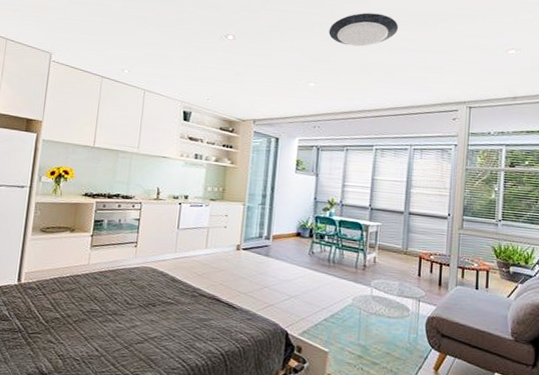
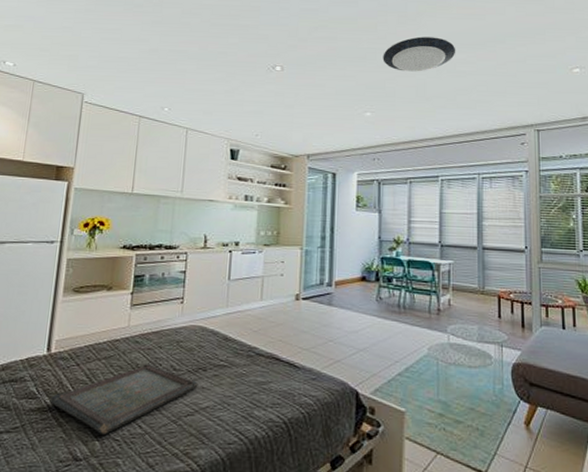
serving tray: none [19,297,148,354] -> present [49,364,198,434]

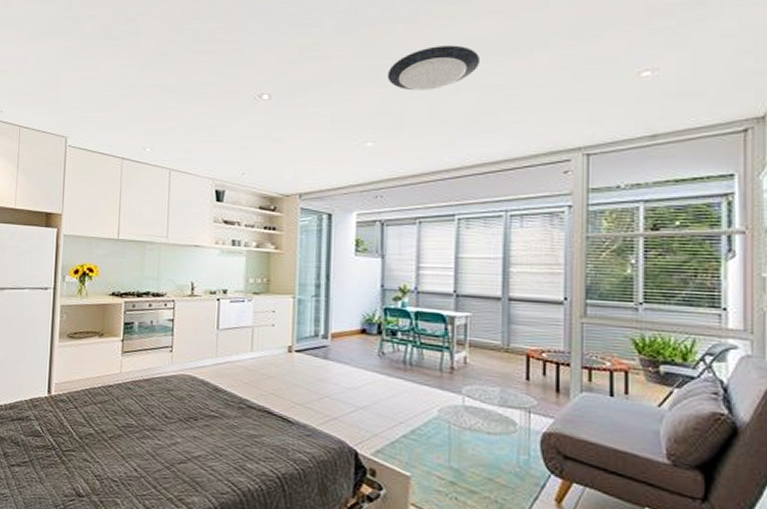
serving tray: present [49,364,198,434] -> none [53,410,190,475]

